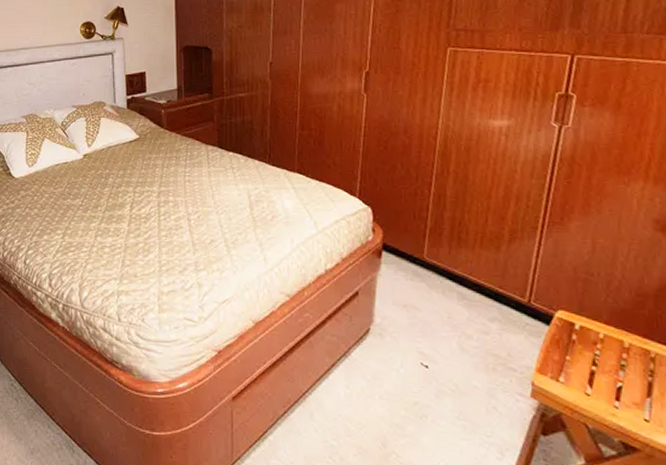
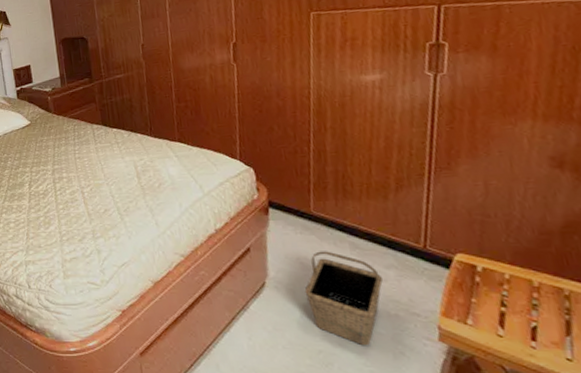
basket: none [408,299,485,400] -> present [304,251,383,346]

